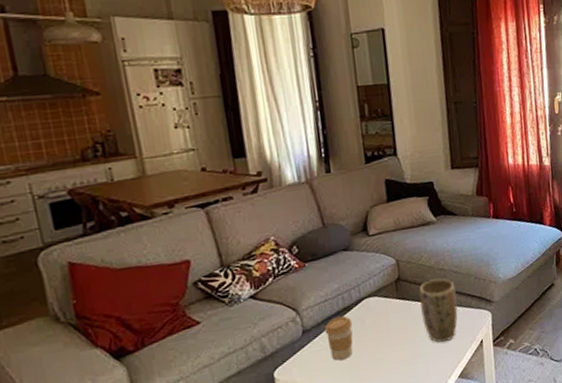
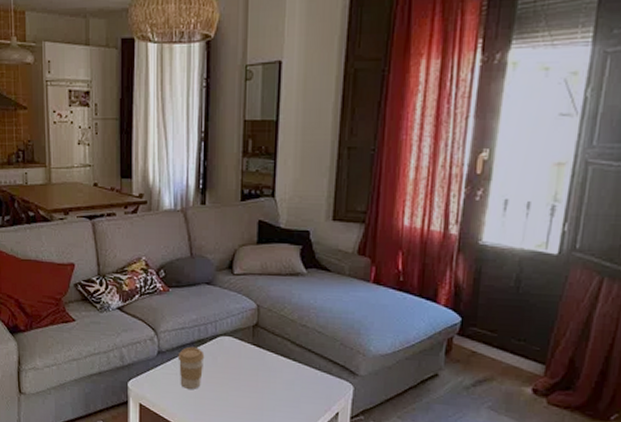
plant pot: present [418,278,458,343] -> none [275,334,317,402]

